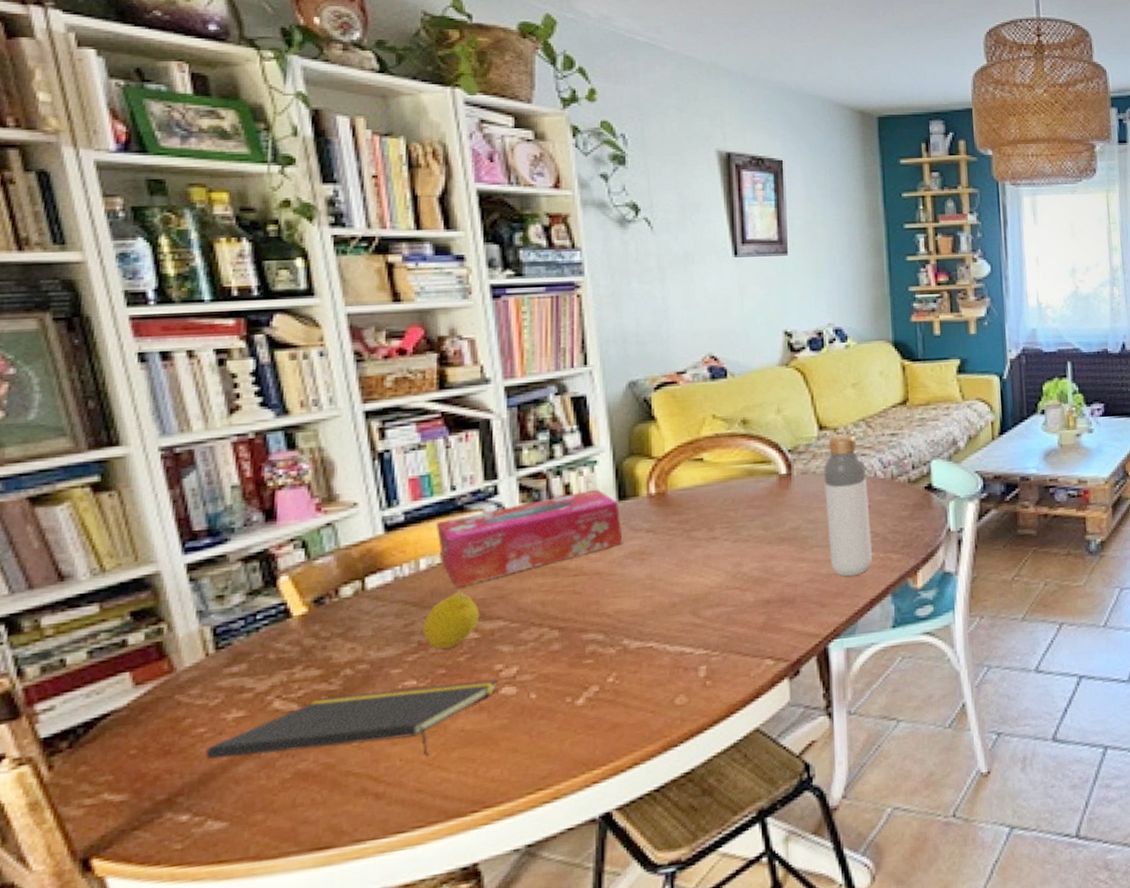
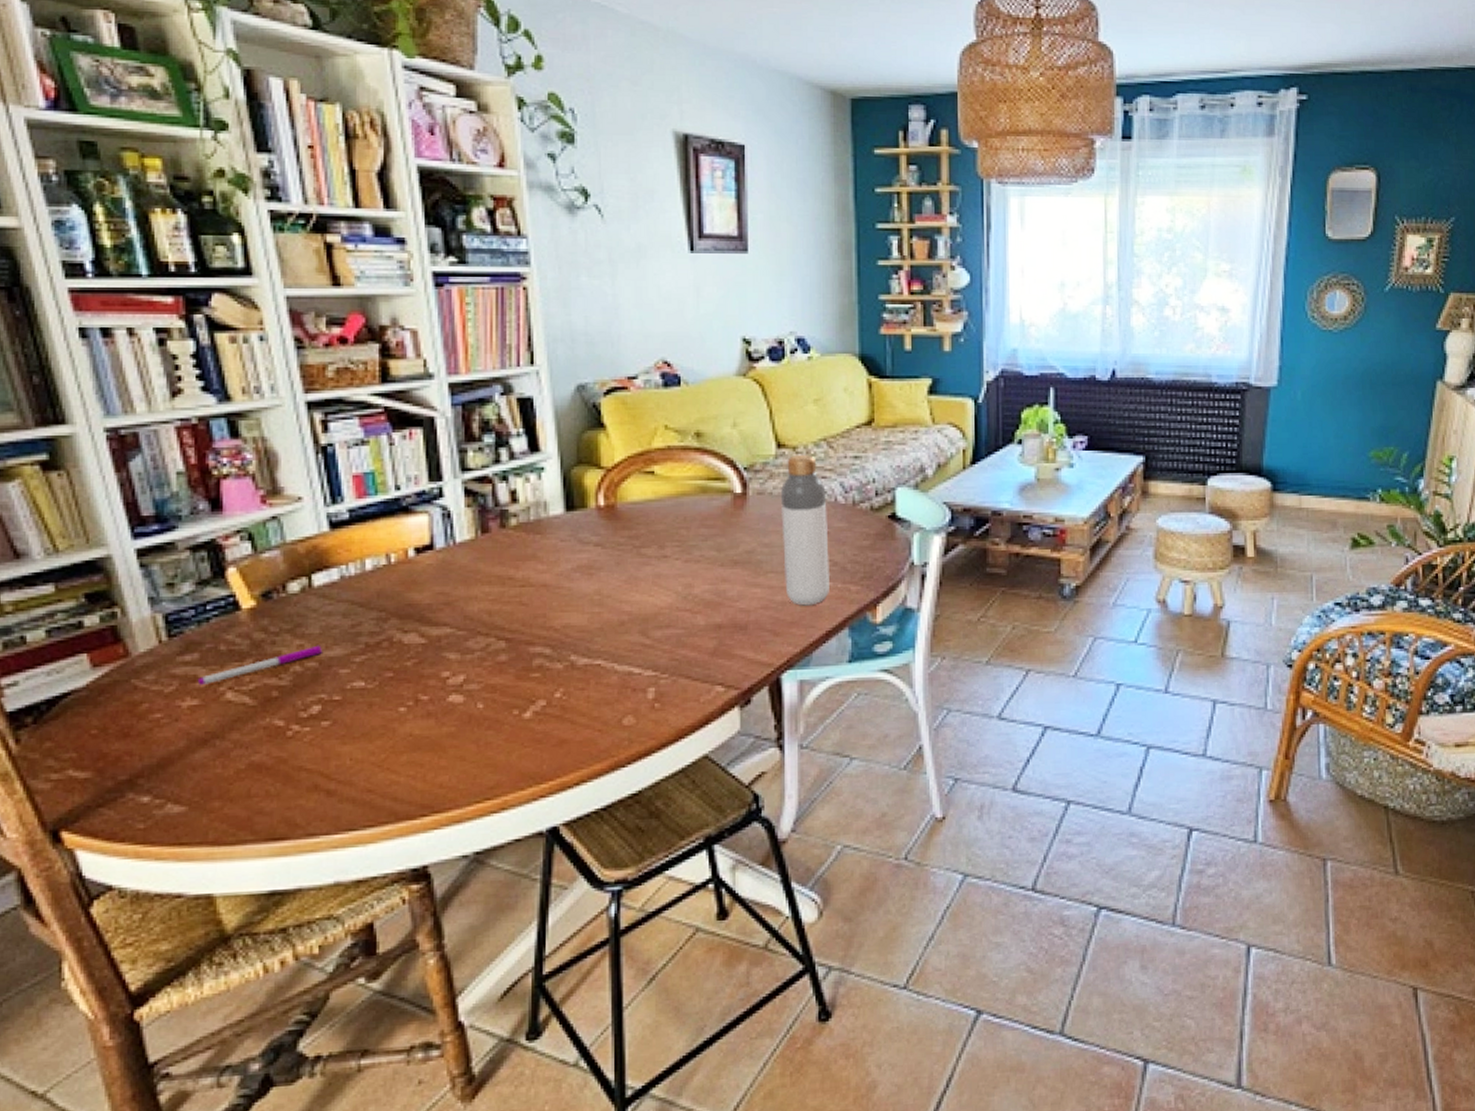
notepad: present [206,680,497,760] -> none [163,687,445,758]
pen: none [244,647,374,697] -> present [197,645,322,686]
fruit: present [423,593,480,649] -> none [370,596,426,652]
tissue box: present [435,489,623,588] -> none [380,497,571,591]

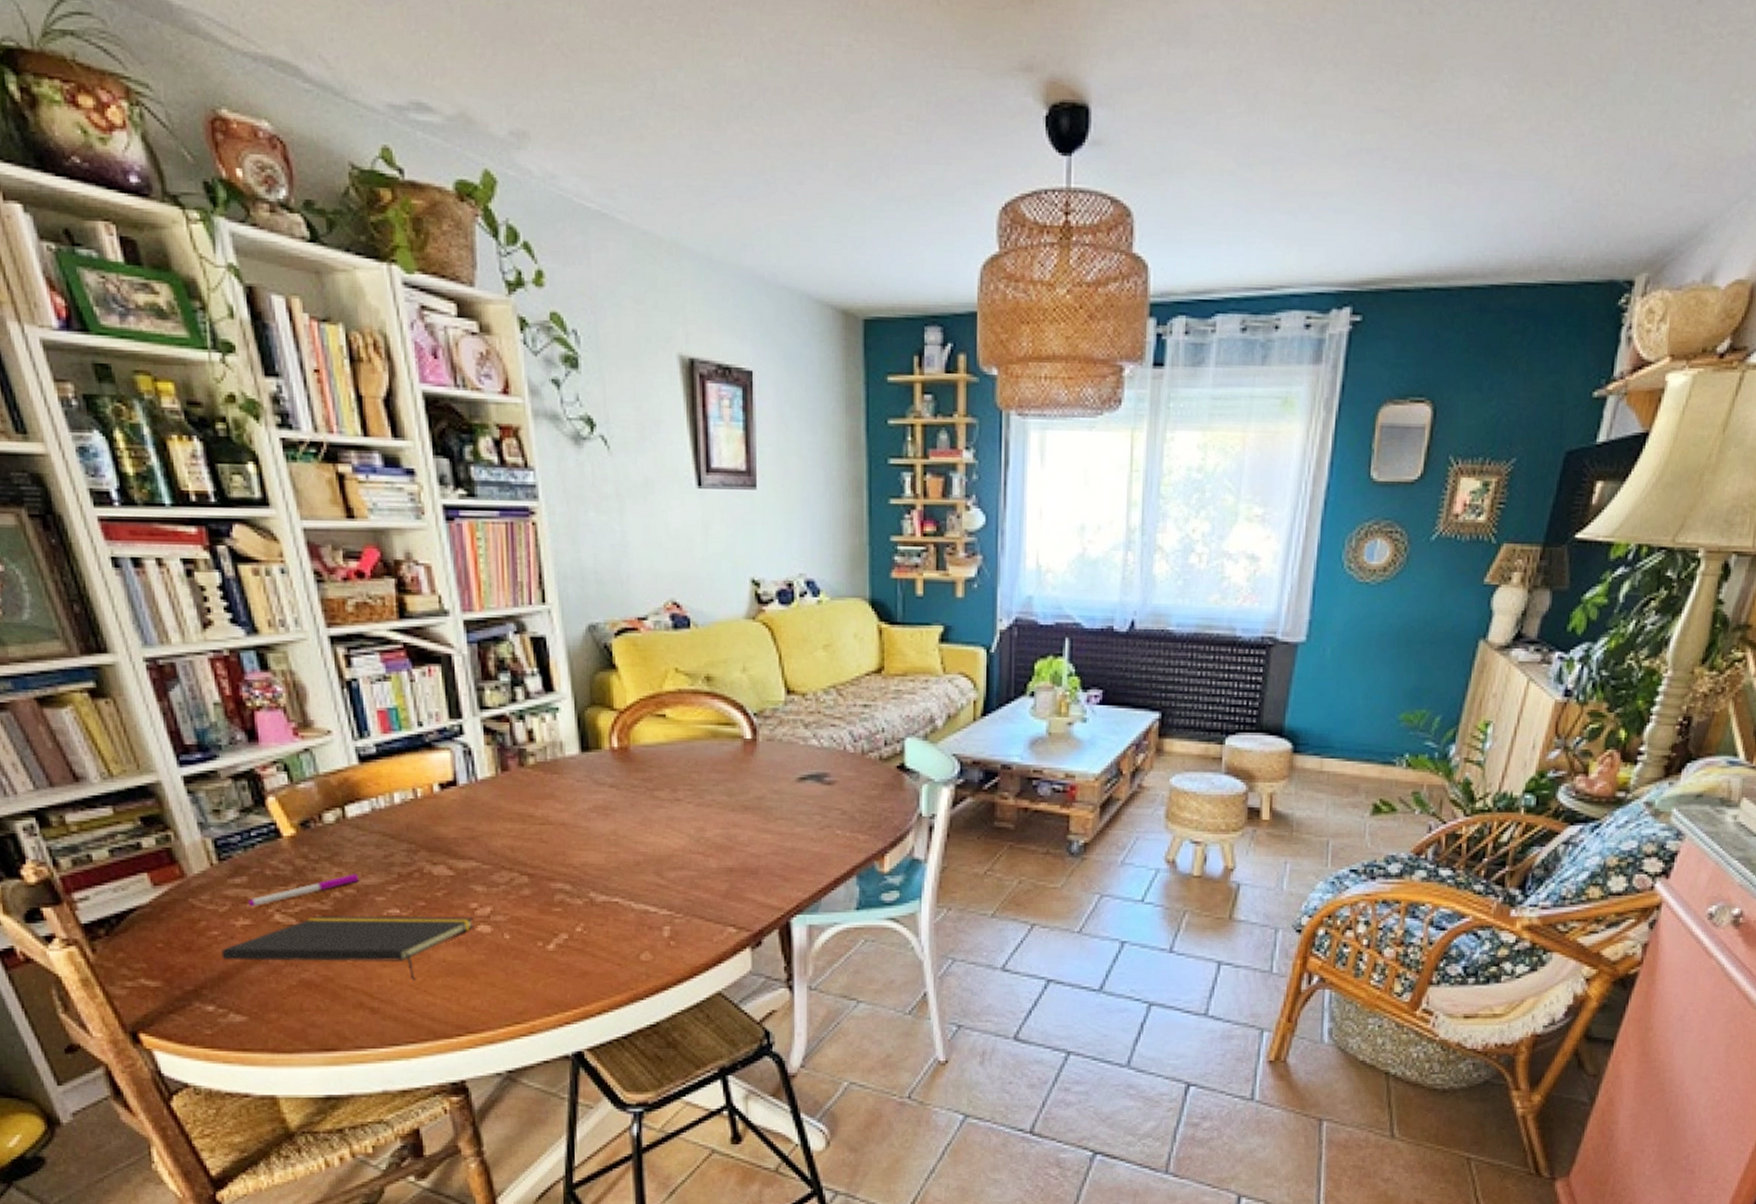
notepad: none [163,687,445,758] -> present [221,915,474,980]
bottle: present [781,455,829,606] -> none [791,702,838,853]

